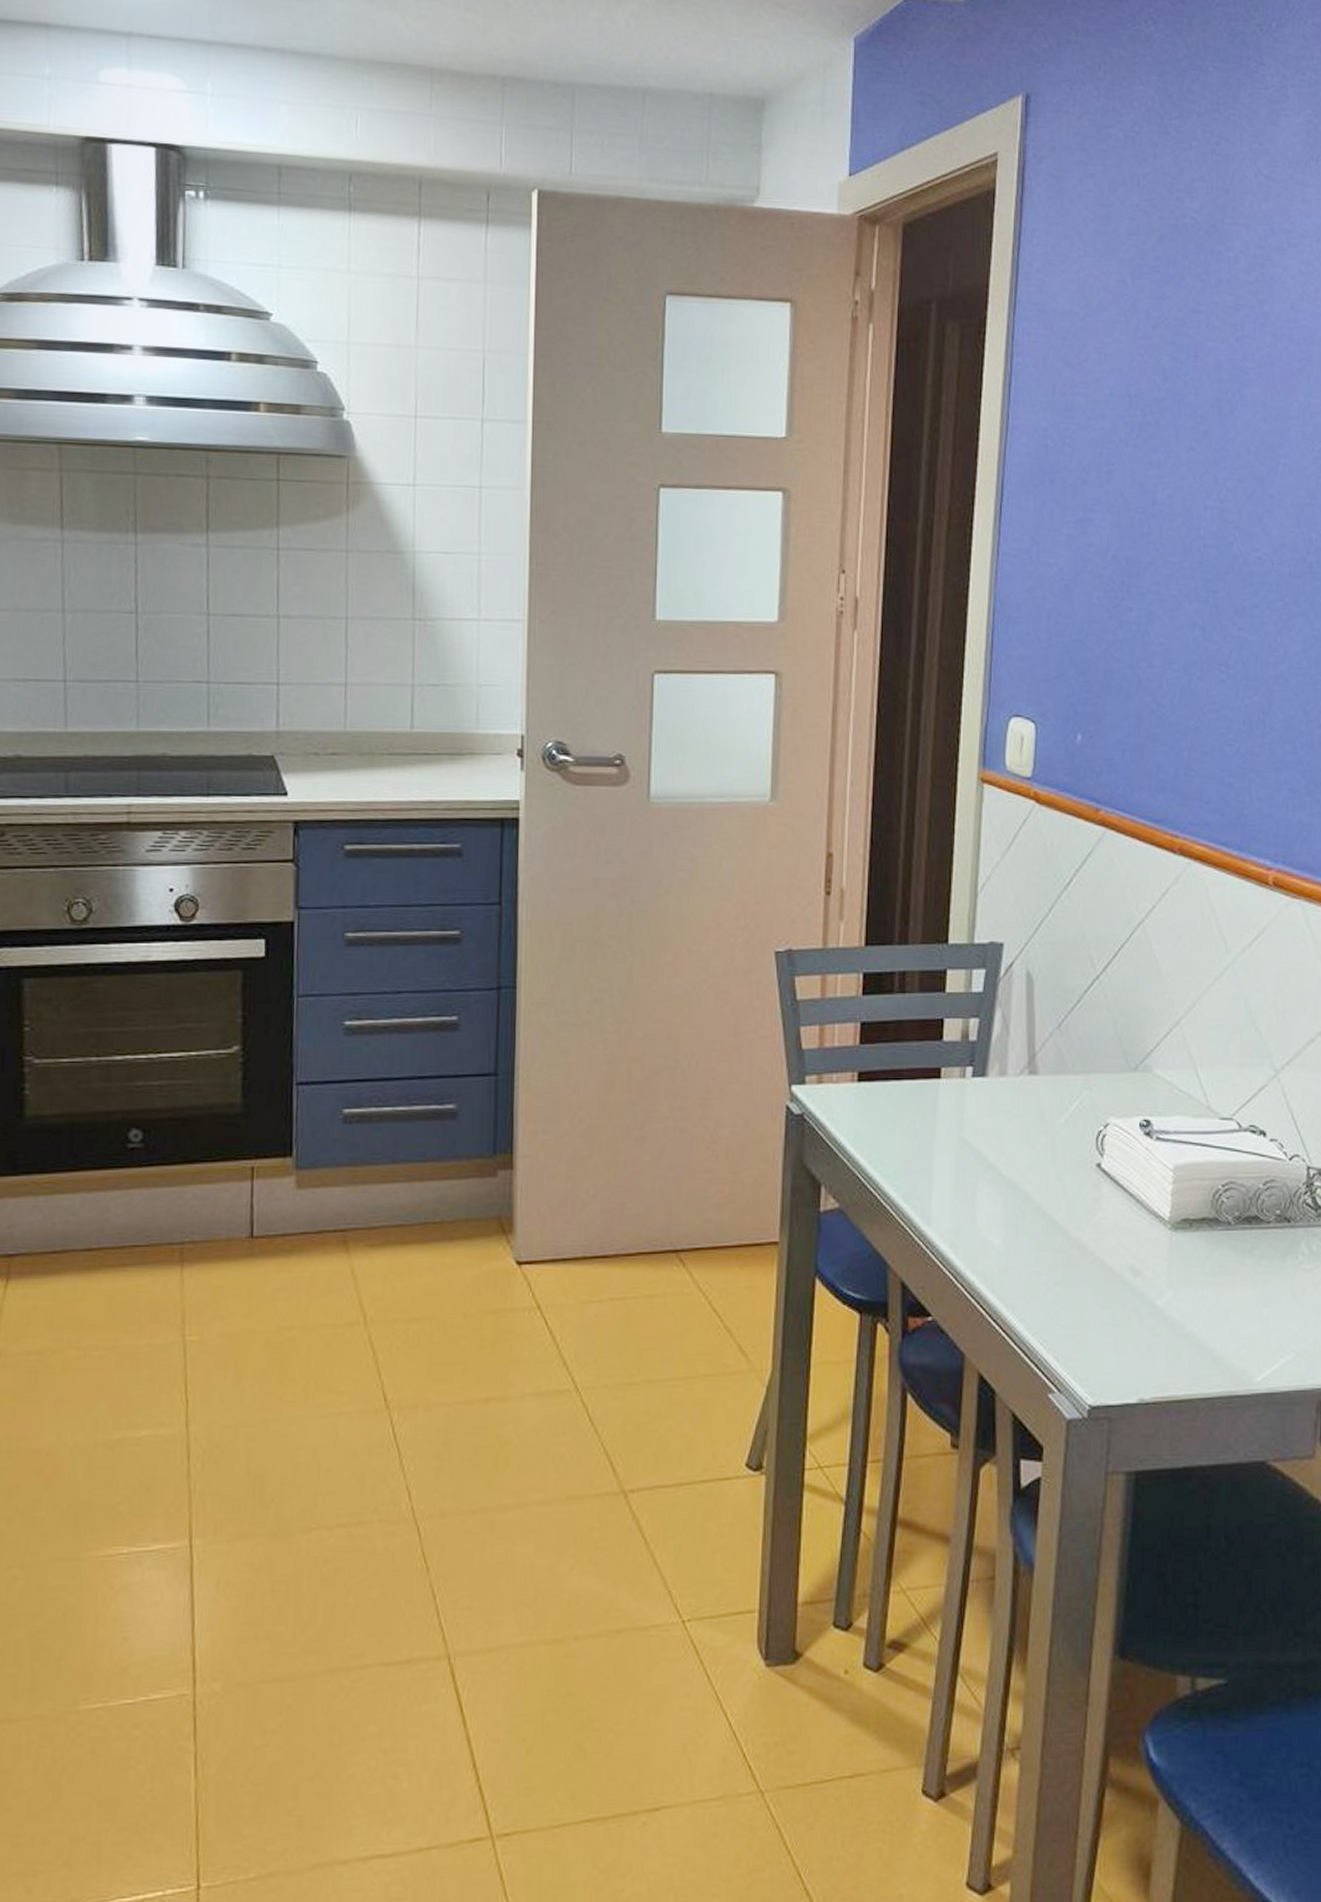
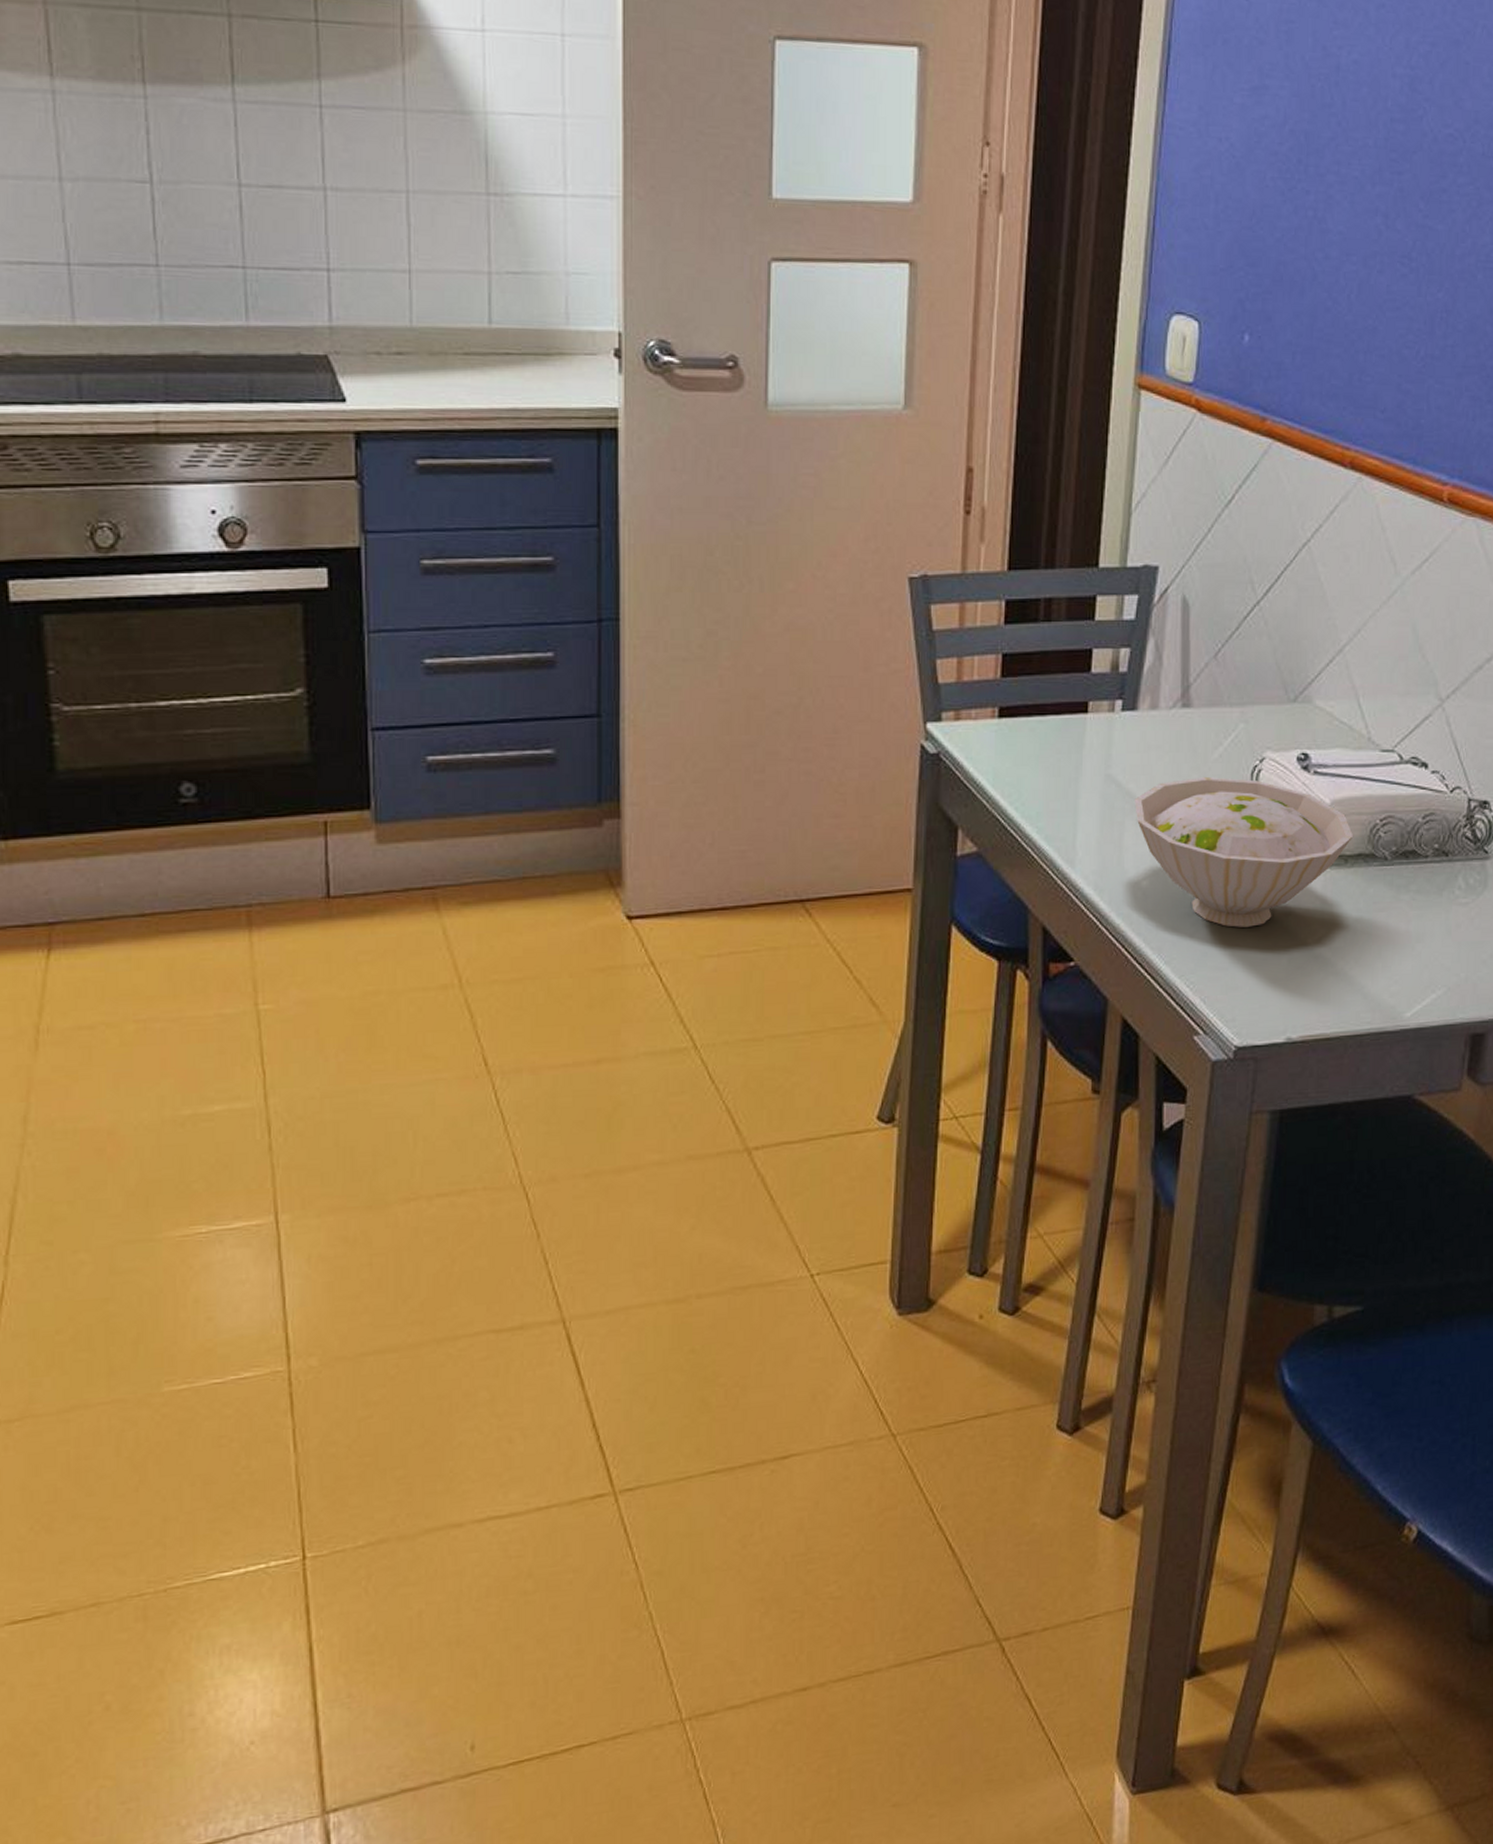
bowl: none [986,1141,1196,1287] -> present [1135,777,1353,928]

